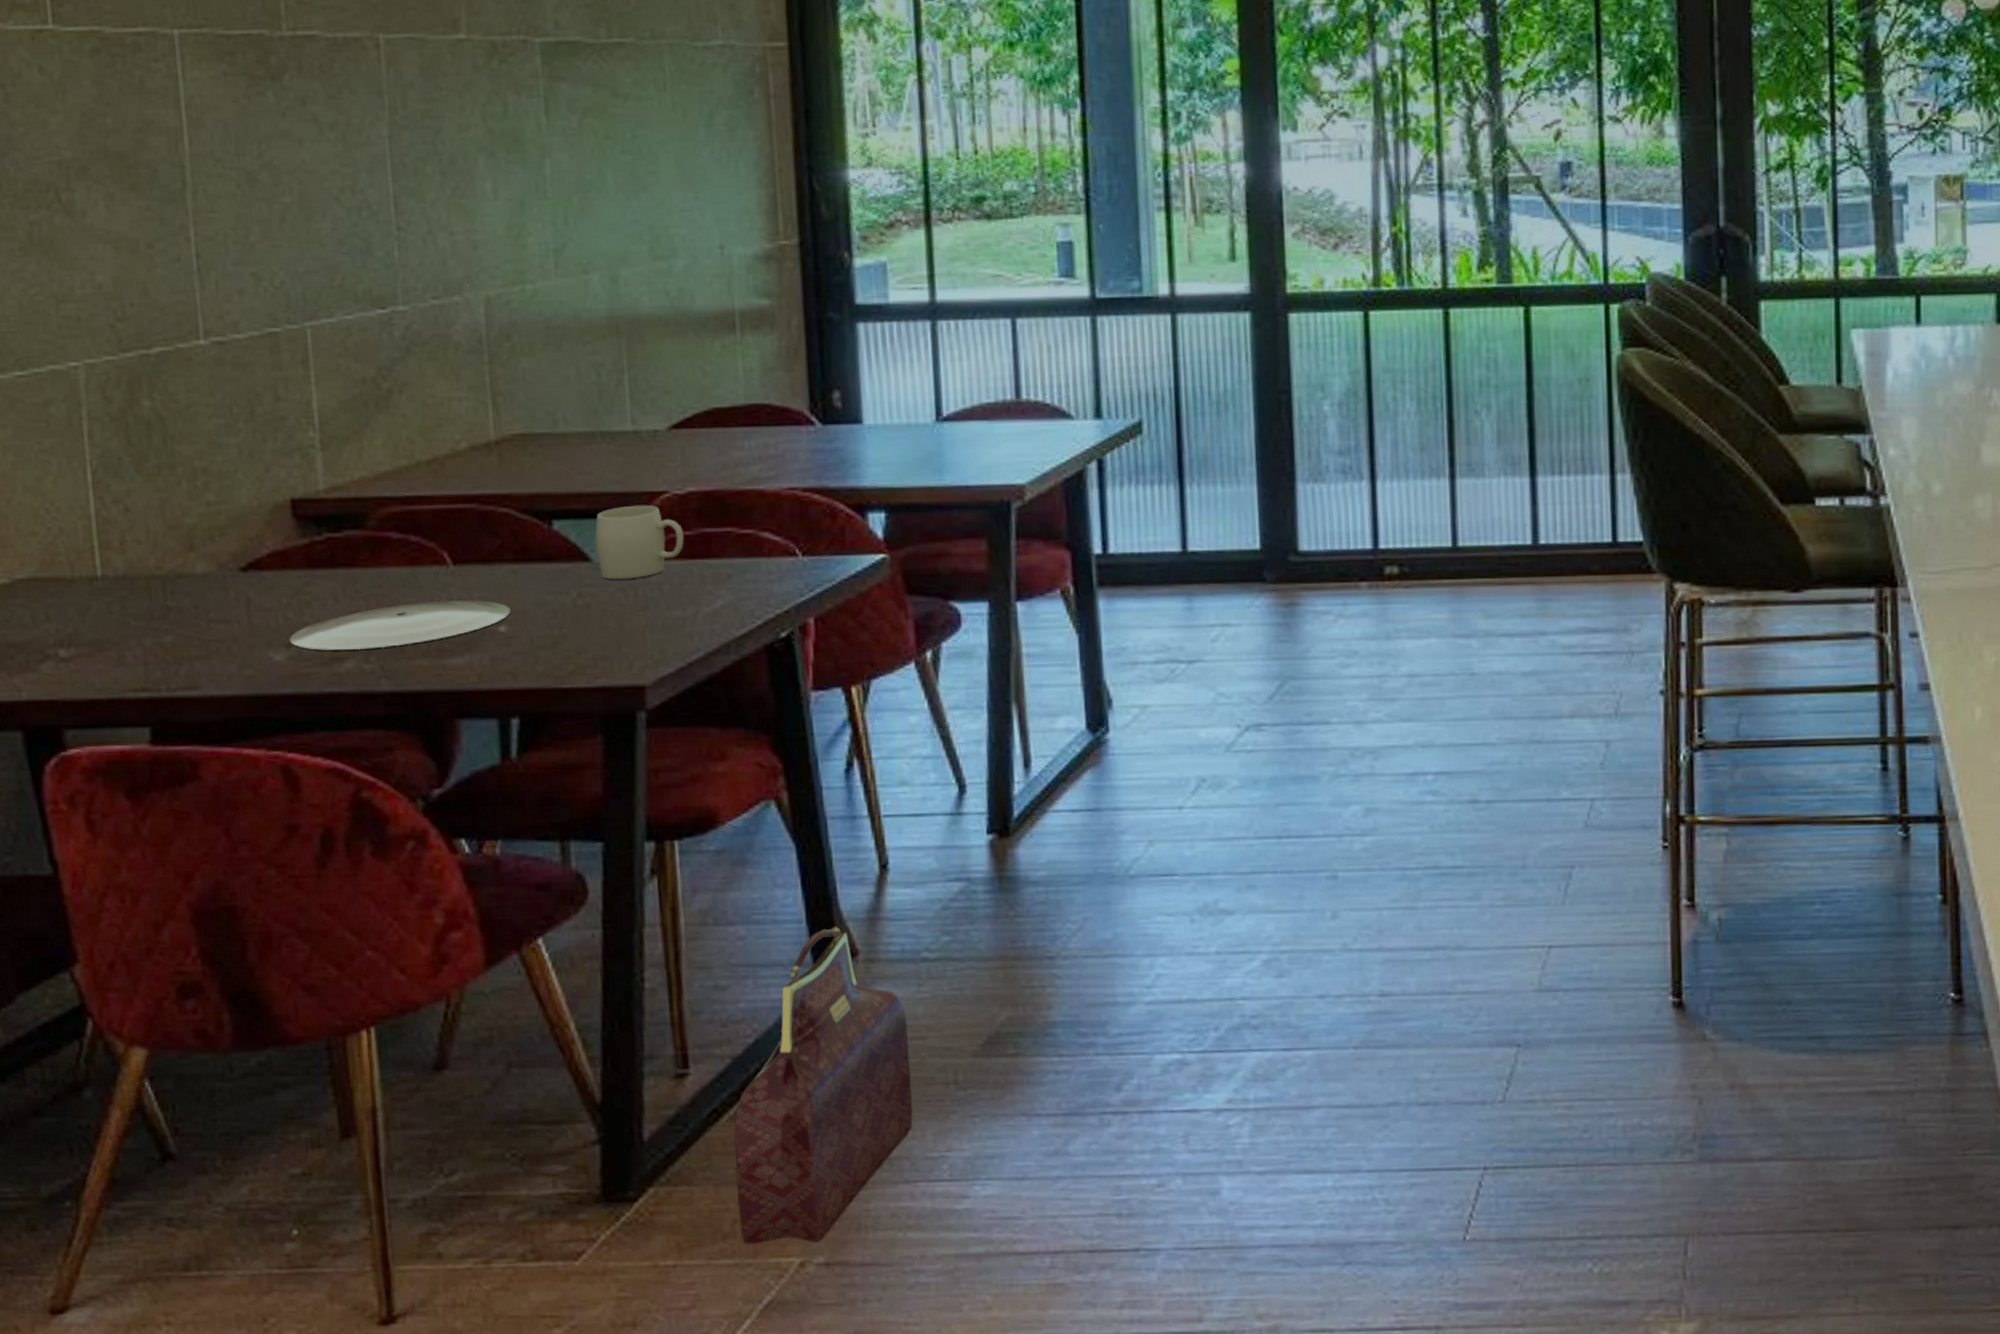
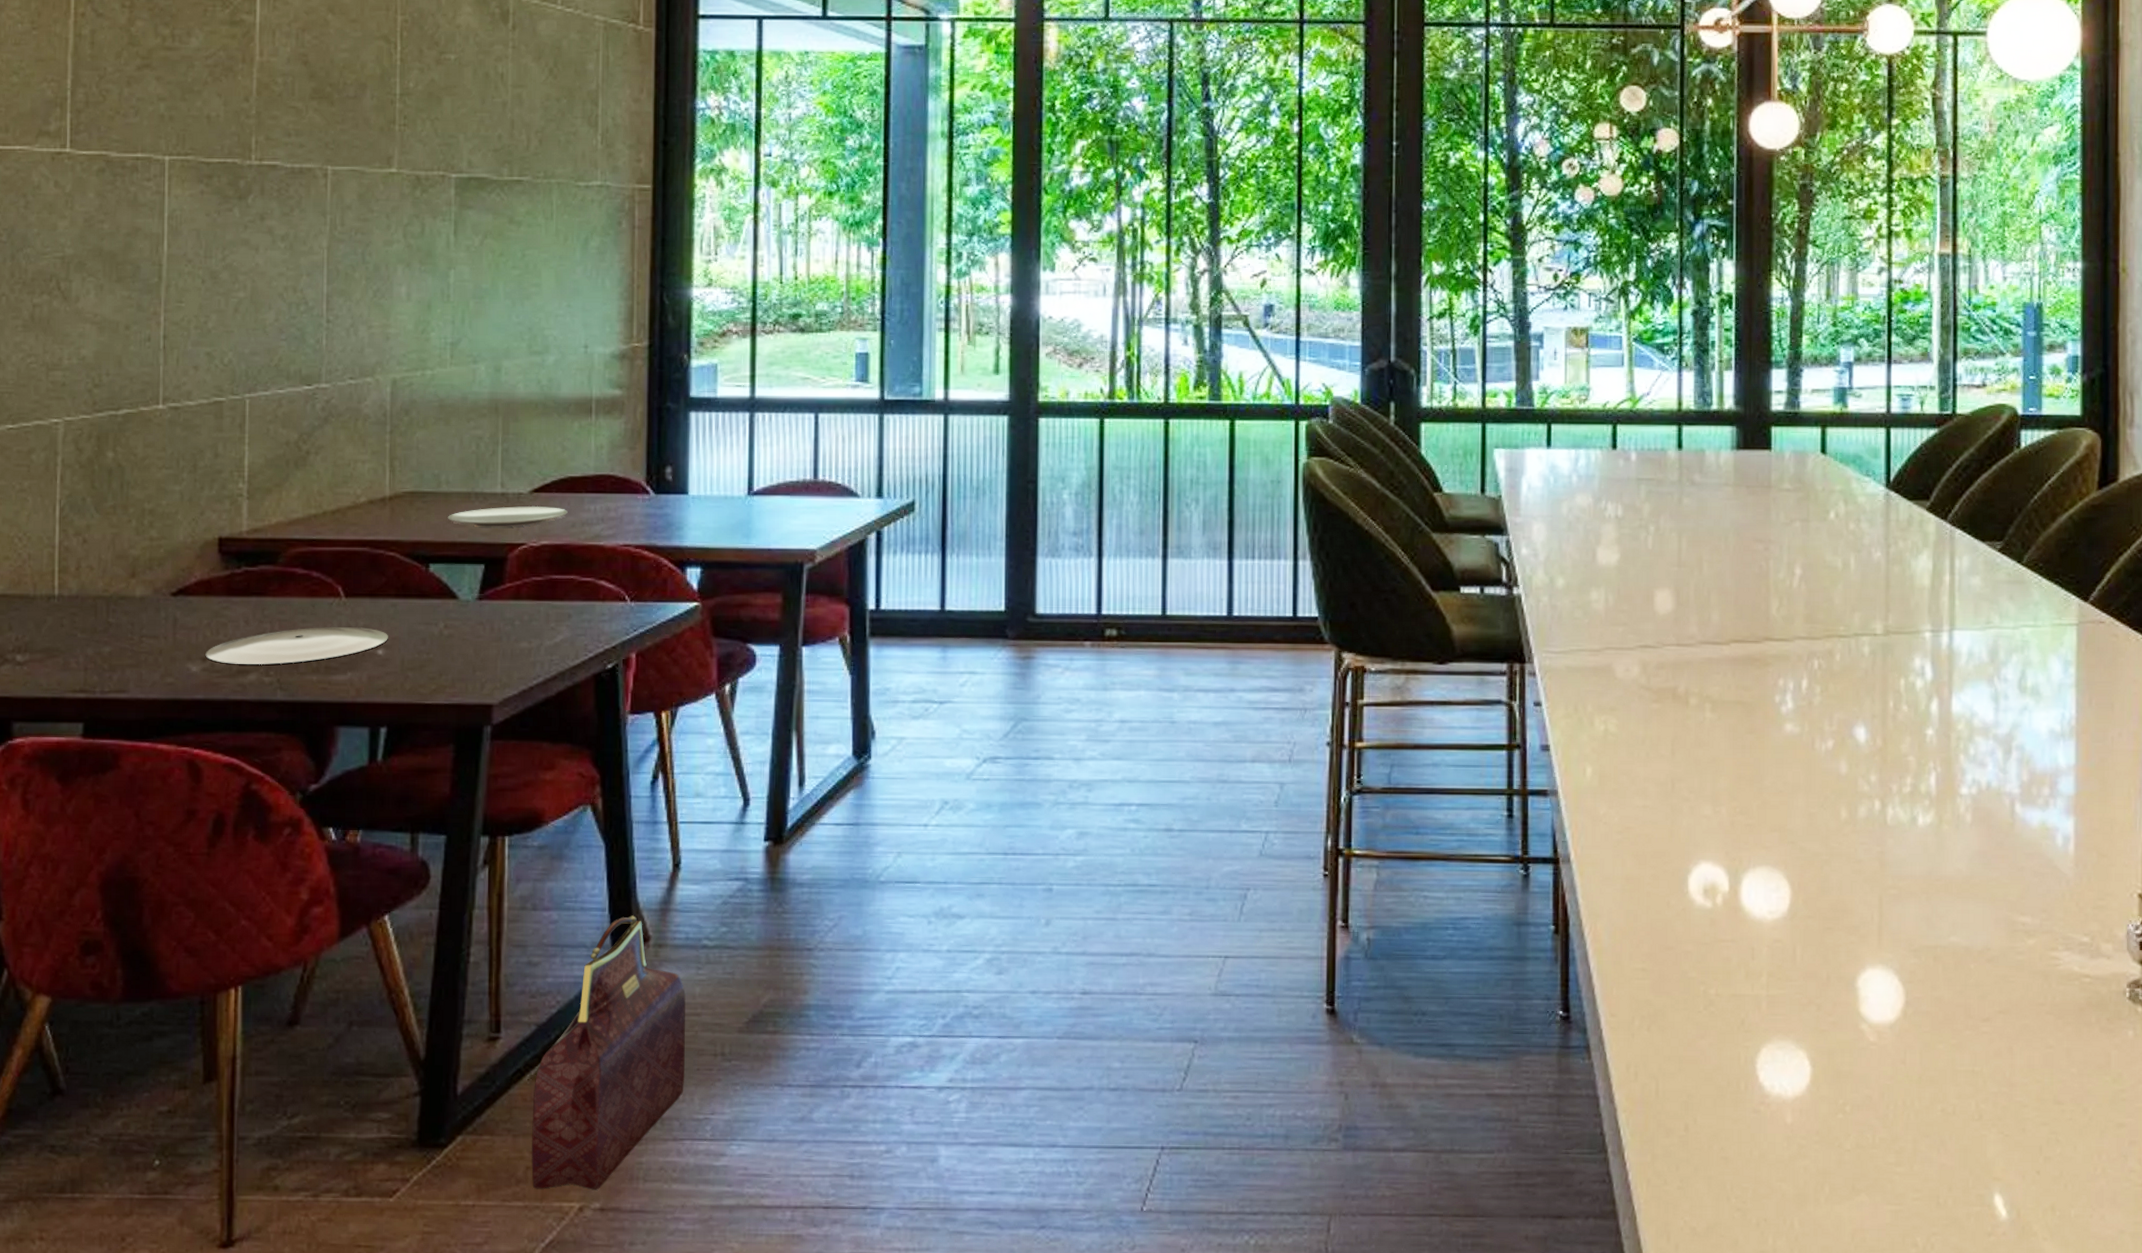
plate: none [569,445,716,473] -> present [447,506,568,527]
mug: present [595,505,684,580] -> none [463,554,535,615]

